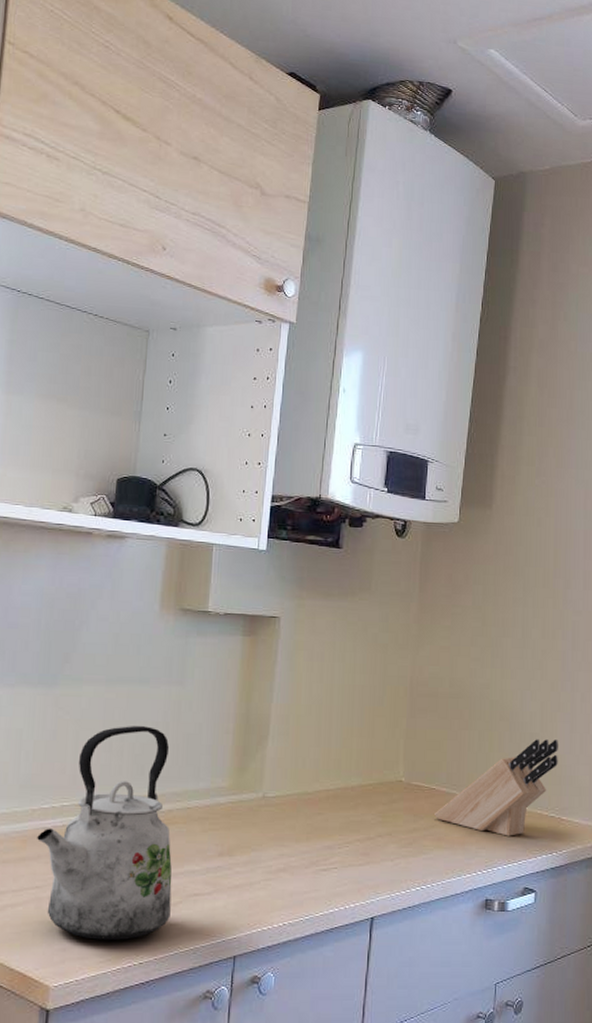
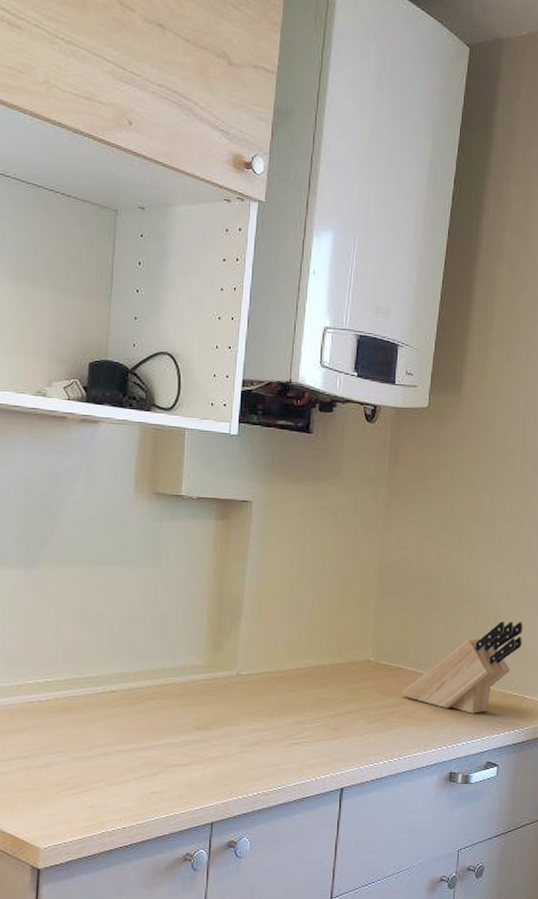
kettle: present [37,725,172,940] -> none [23,605,152,806]

